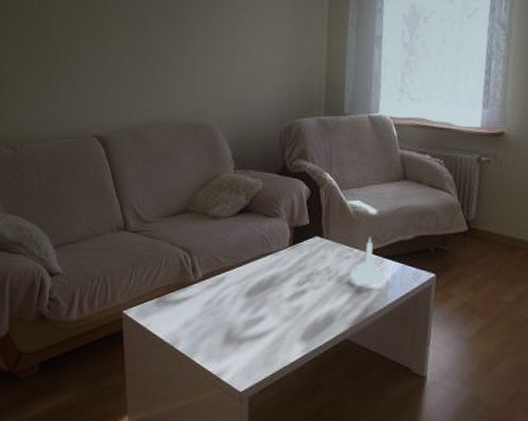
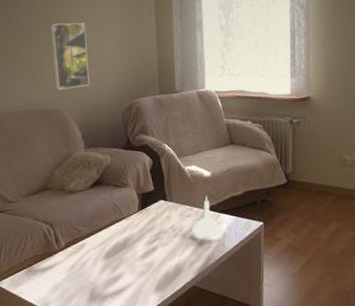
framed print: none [207,28,247,102] -> present [50,22,90,91]

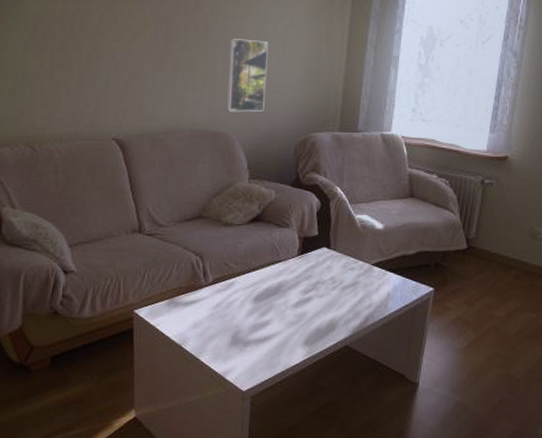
candle holder: present [191,196,223,238] -> none [353,250,388,296]

